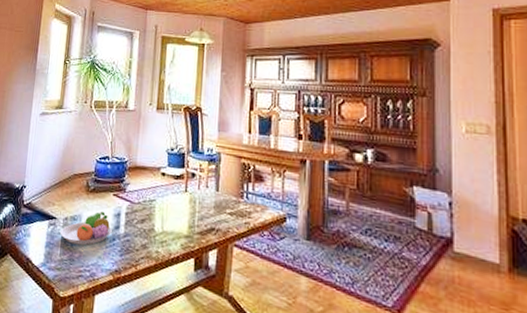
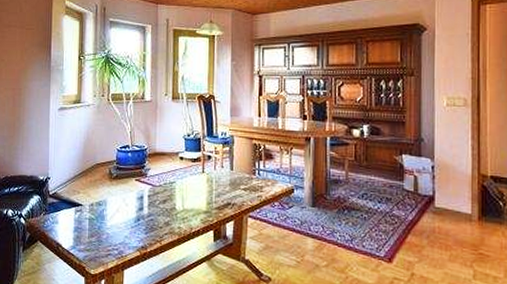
fruit bowl: present [60,211,112,246] -> none [87,196,136,228]

